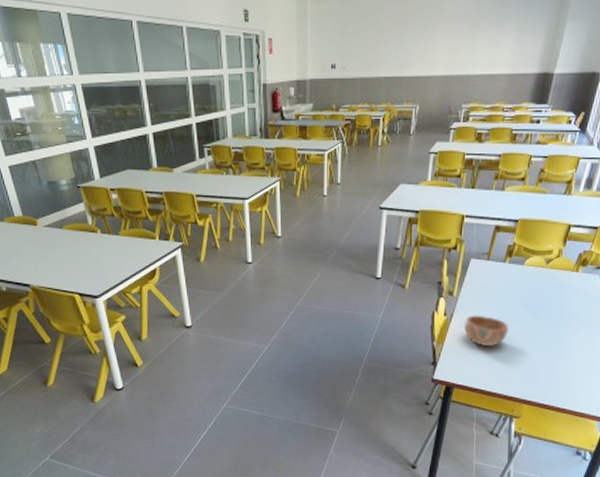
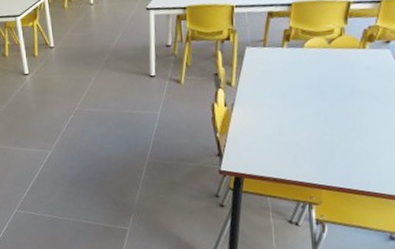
bowl: present [464,315,509,347] -> none [247,102,297,134]

